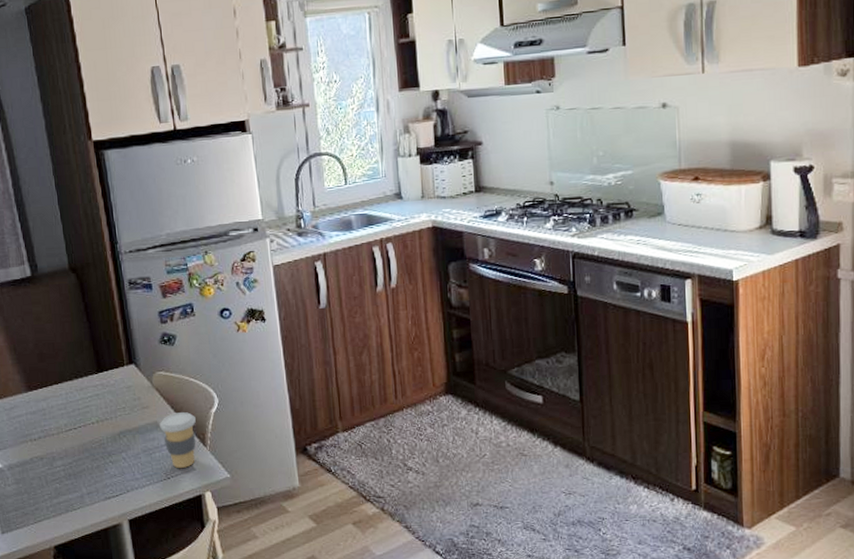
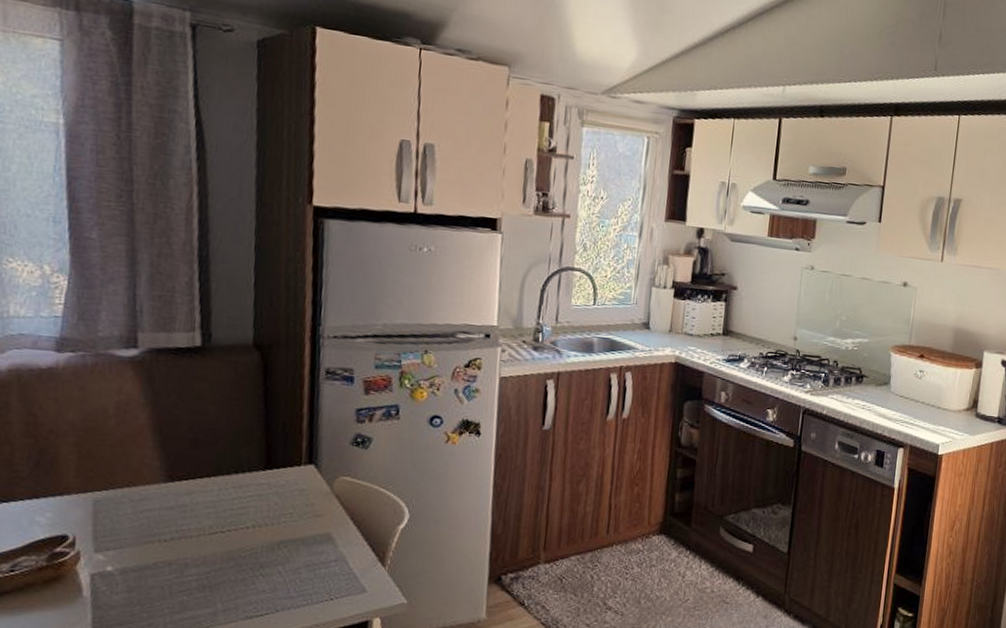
coffee cup: present [160,412,196,468] -> none [332,525,378,589]

